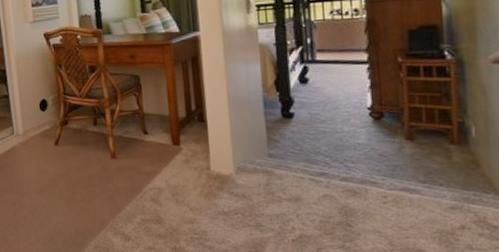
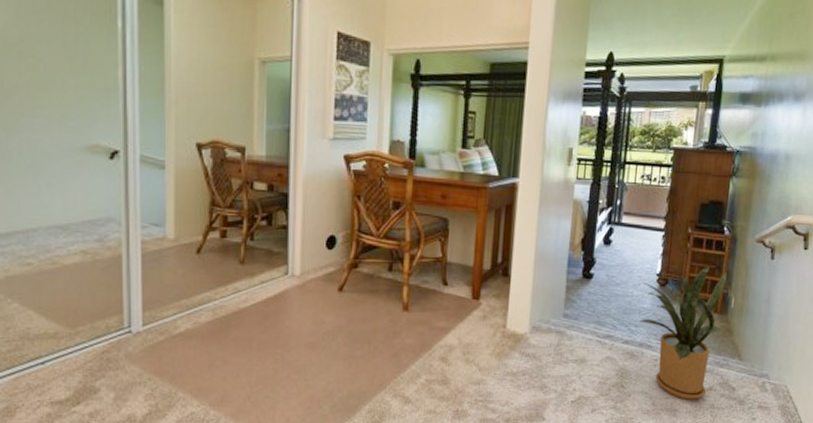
house plant: none [353,94,466,240] -> present [639,266,727,400]

